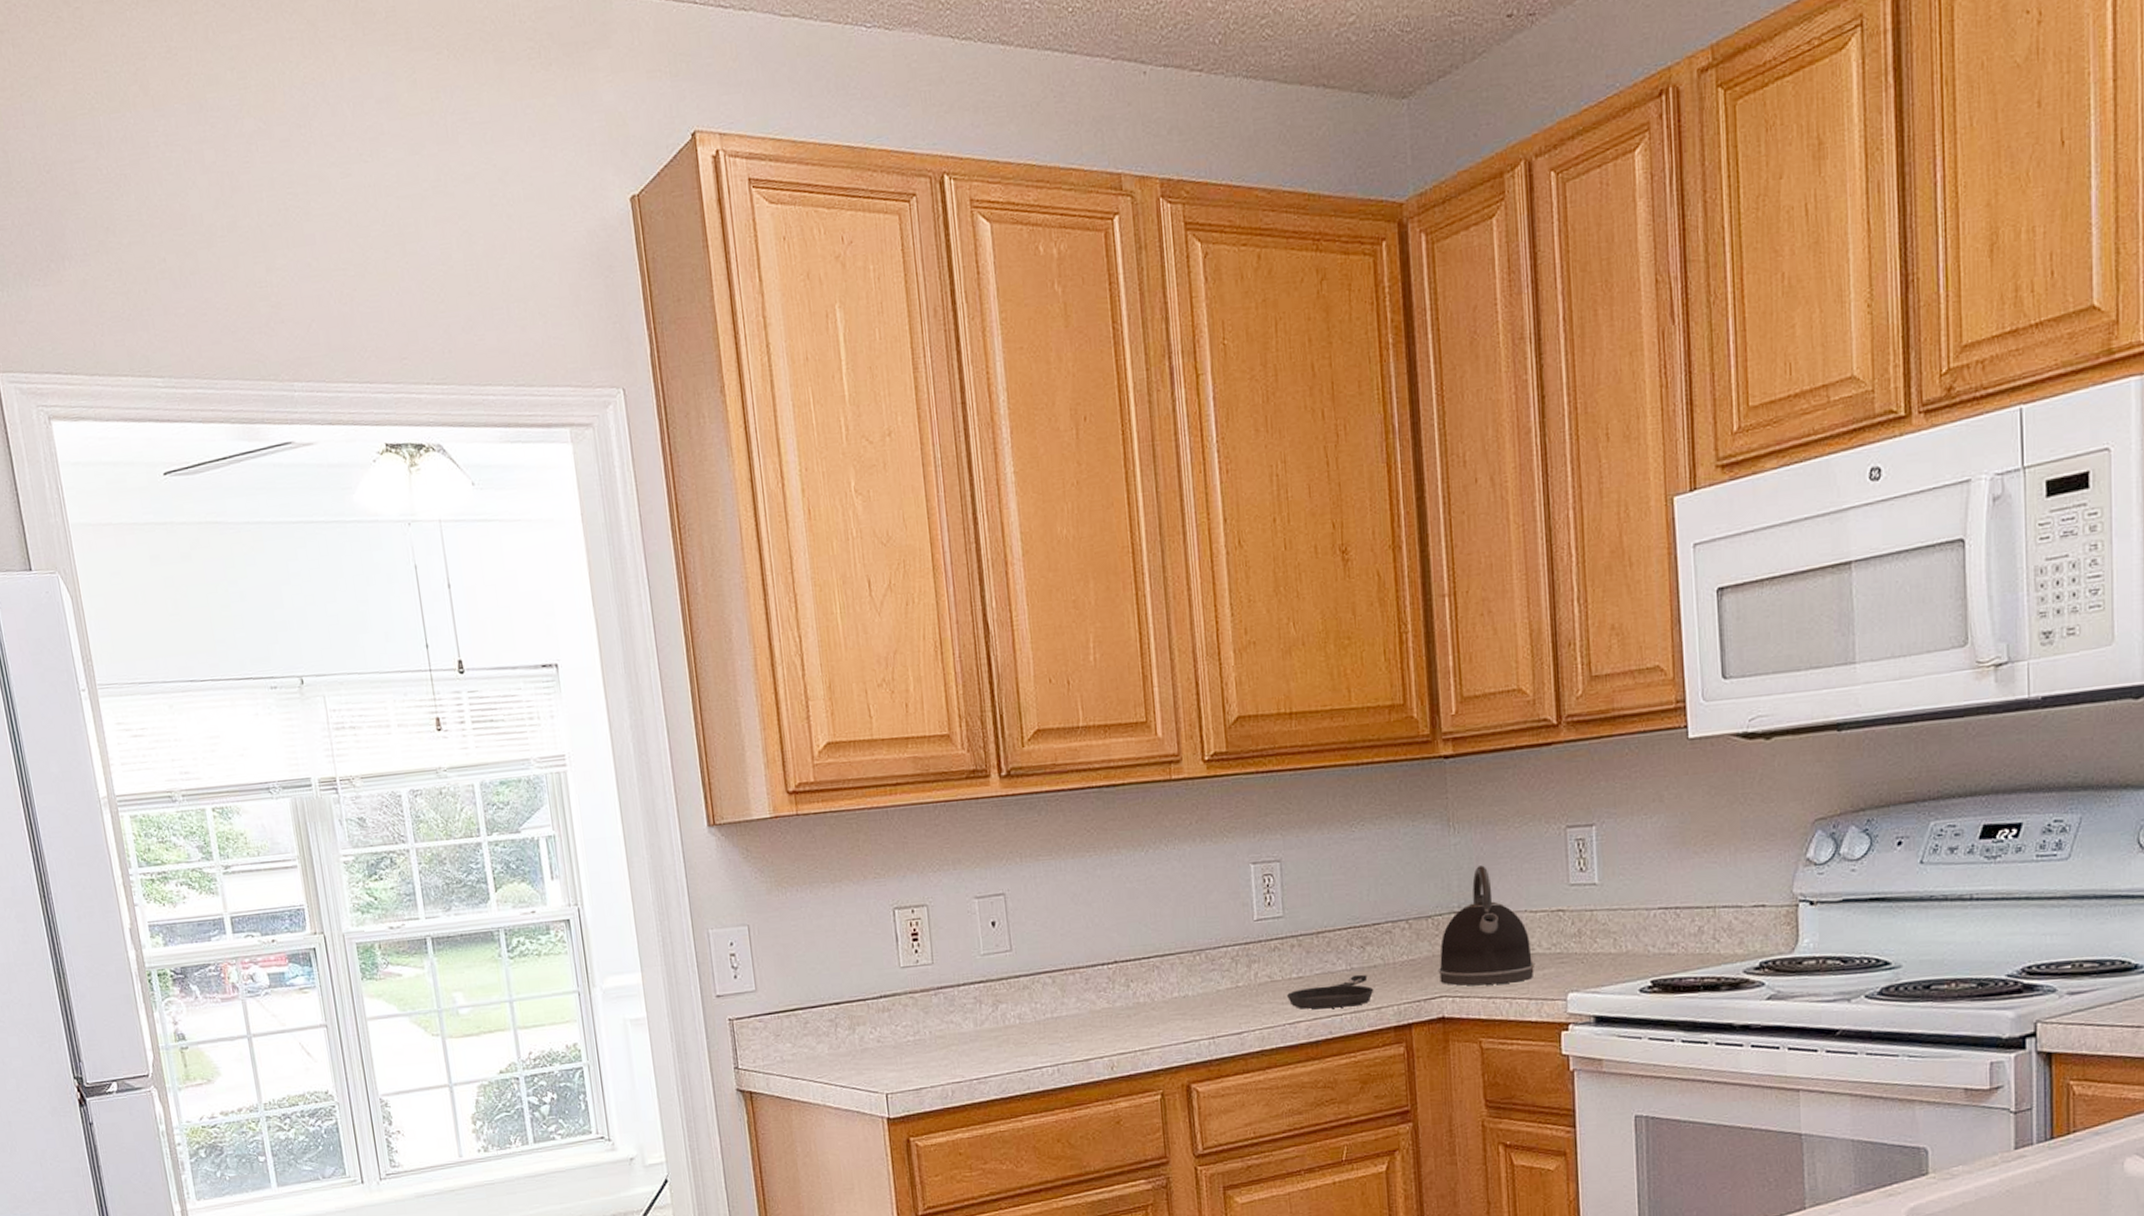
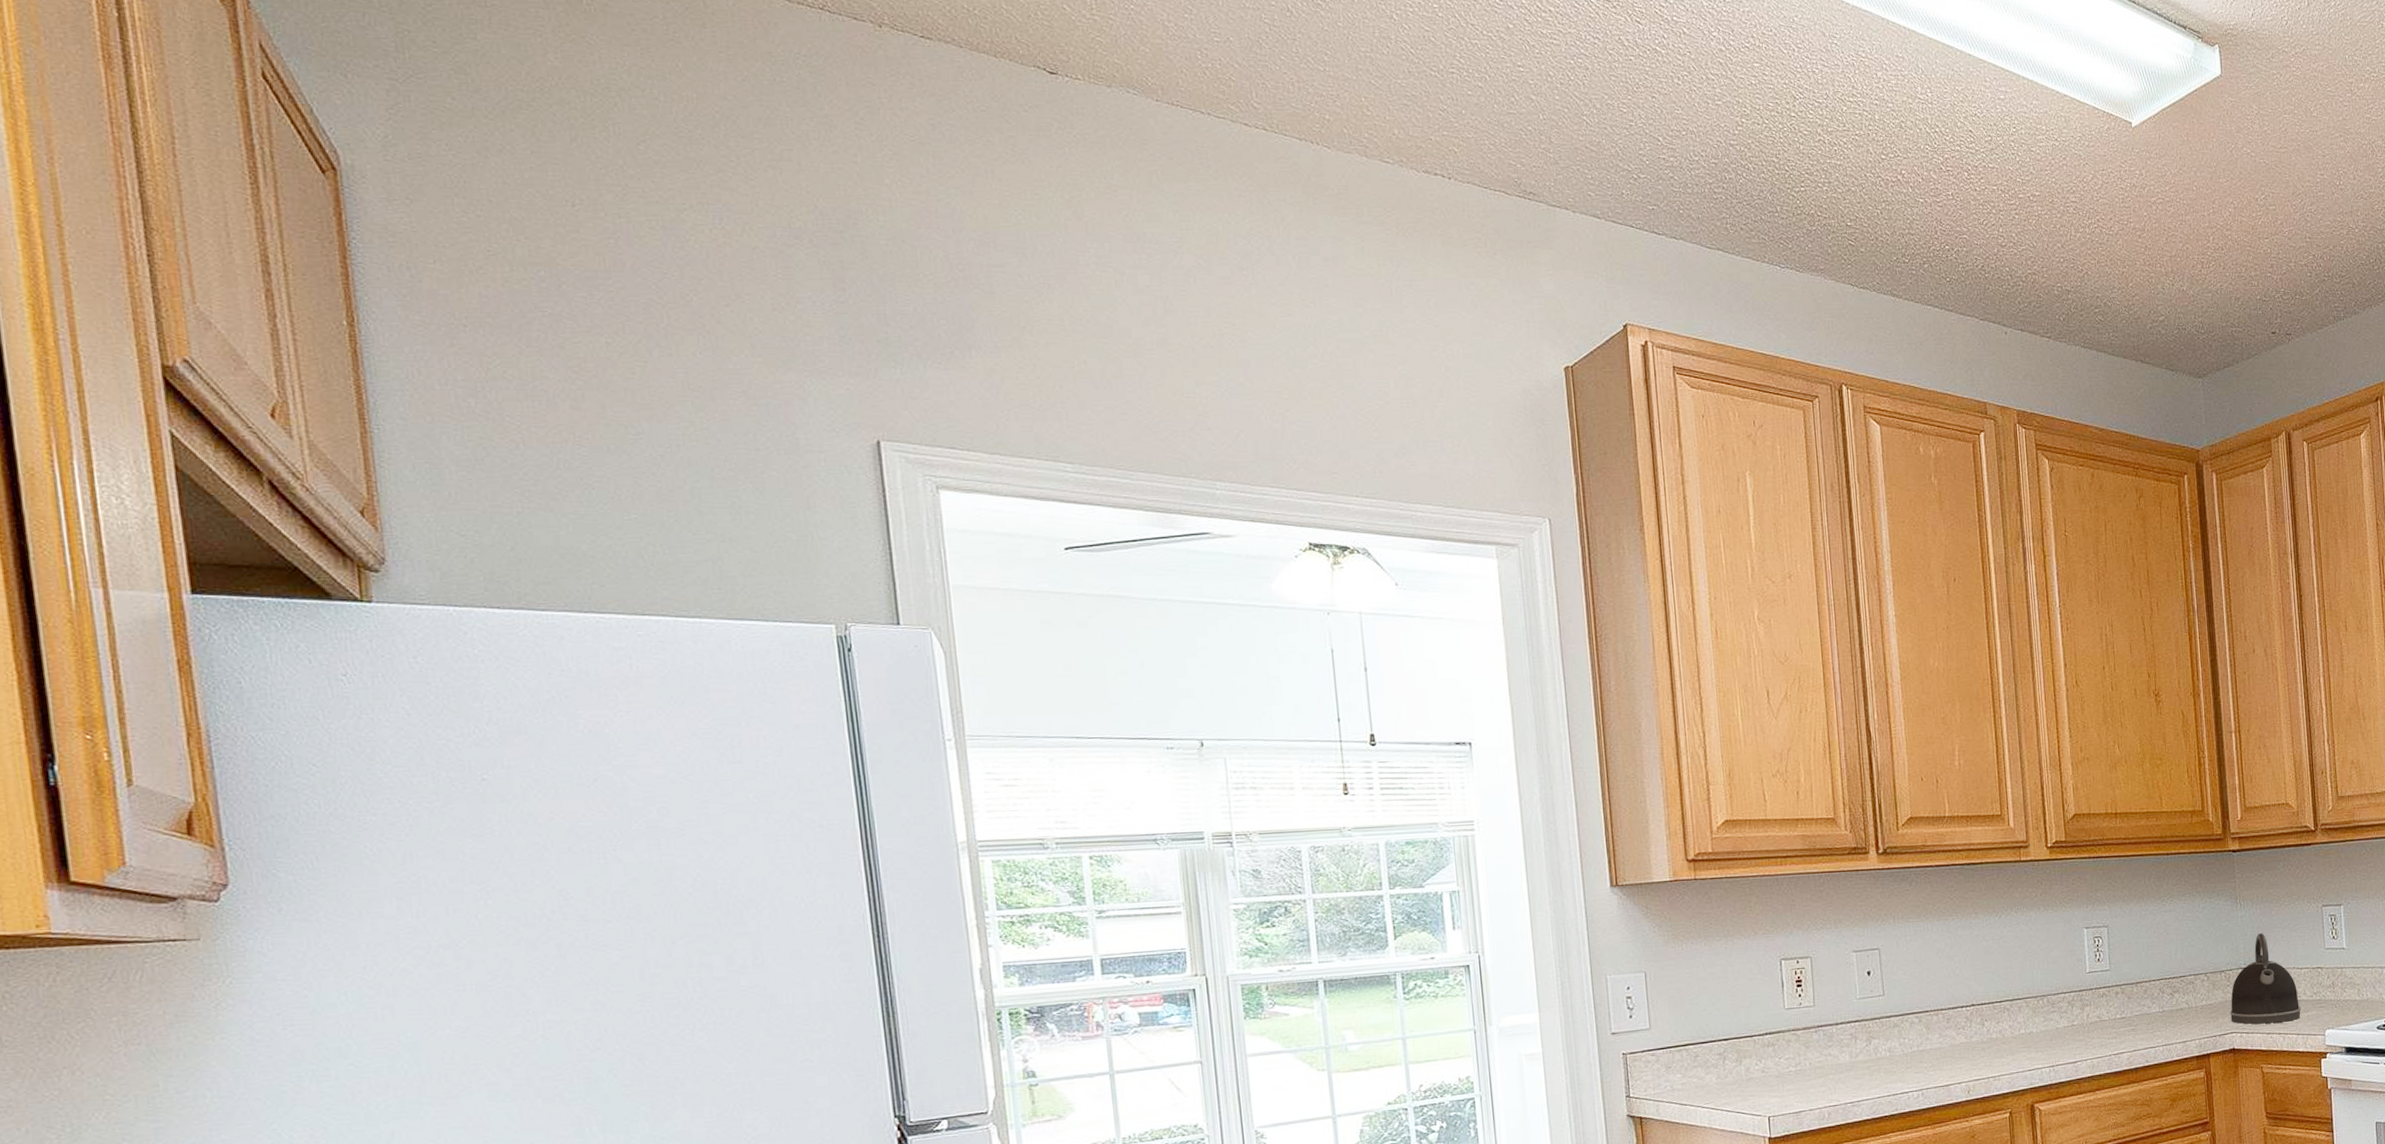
frying pan: present [1287,974,1374,1010] -> none [2113,1015,2181,1043]

